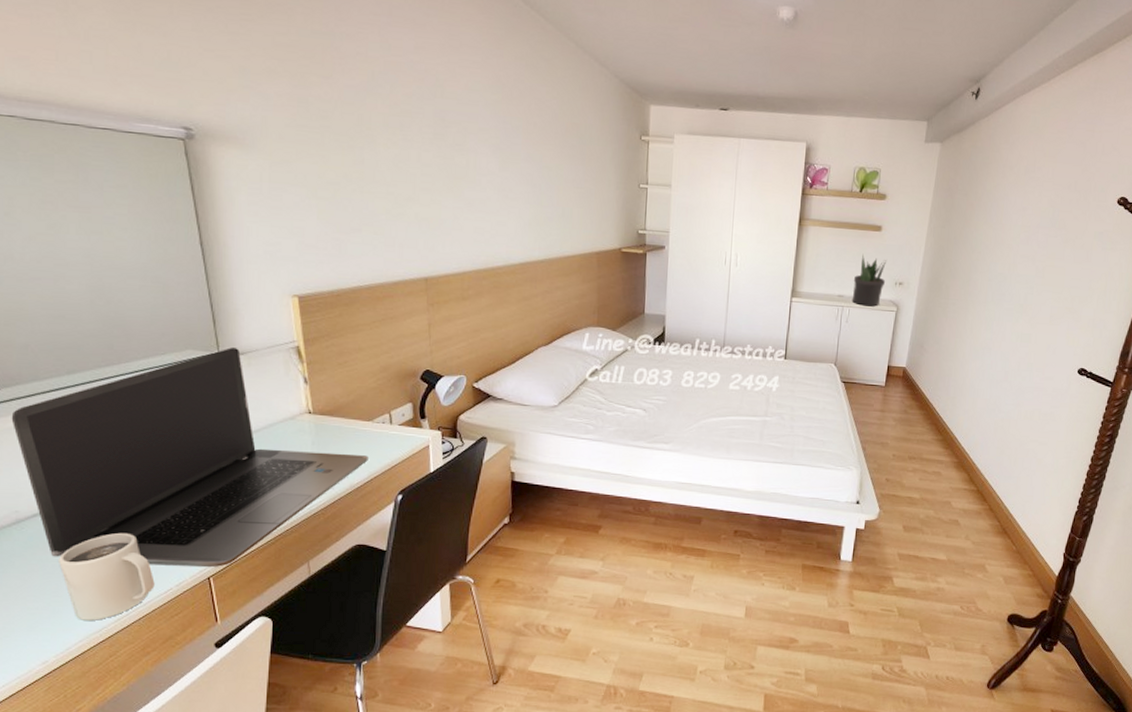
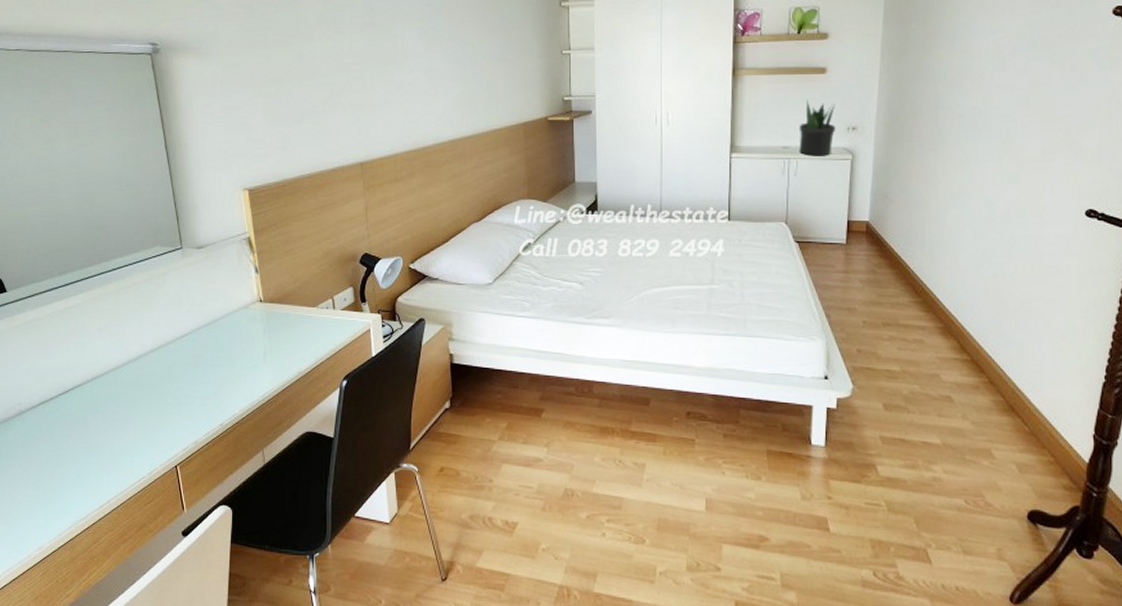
laptop computer: present [11,347,368,567] -> none [16,242,314,455]
mug: present [59,532,155,621] -> none [52,422,130,508]

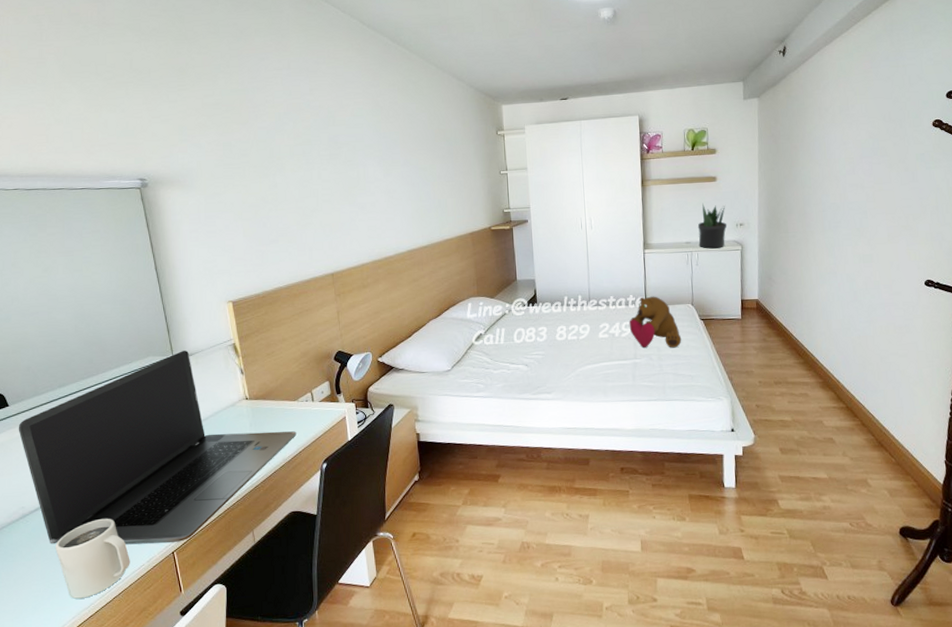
laptop computer: none [16,242,314,455] -> present [18,351,296,545]
mug: none [52,422,130,508] -> present [55,518,130,599]
bear: none [707,210,770,274] -> present [629,296,682,348]

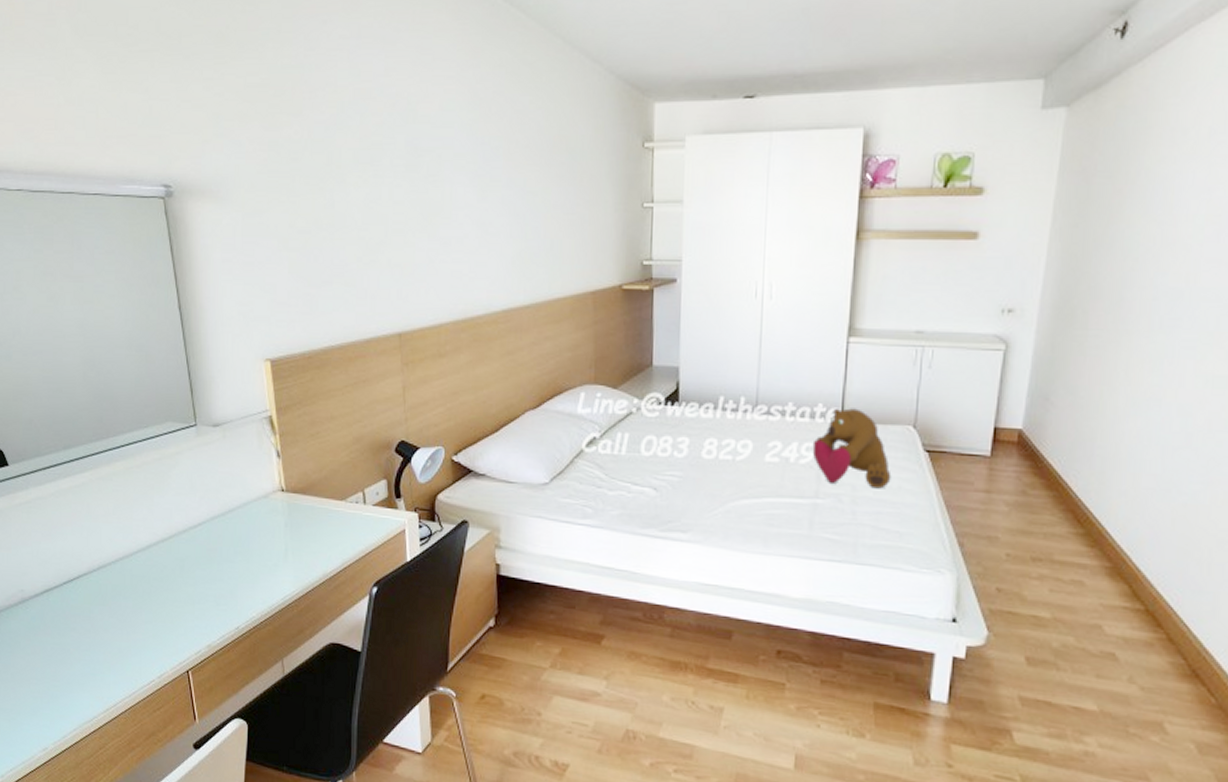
laptop computer: present [18,351,296,545] -> none [18,419,342,660]
mug: present [55,518,130,599] -> none [57,616,139,709]
planter: present [697,204,727,249] -> none [936,273,987,345]

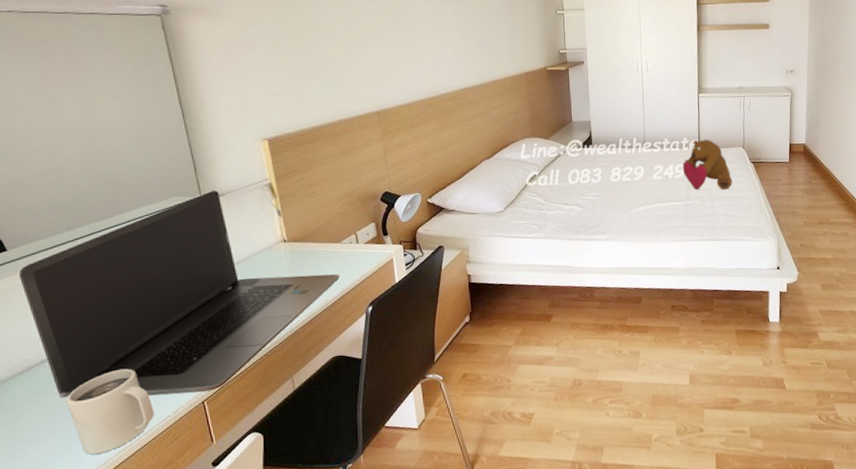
laptop computer: none [18,419,342,660] -> present [19,191,340,398]
mug: none [57,616,139,709] -> present [66,368,154,455]

